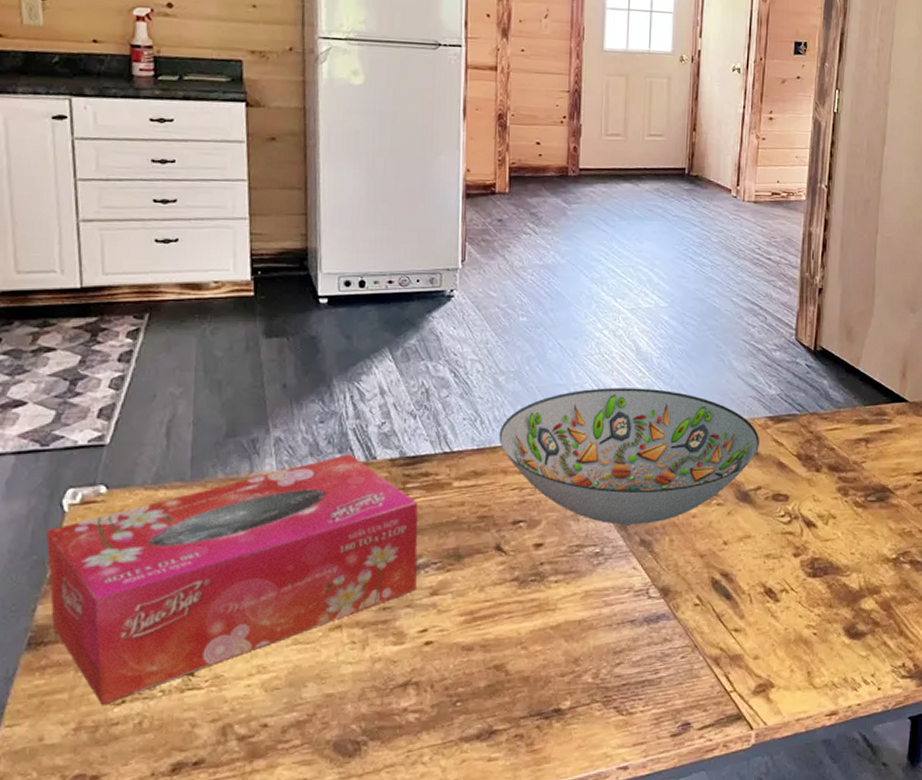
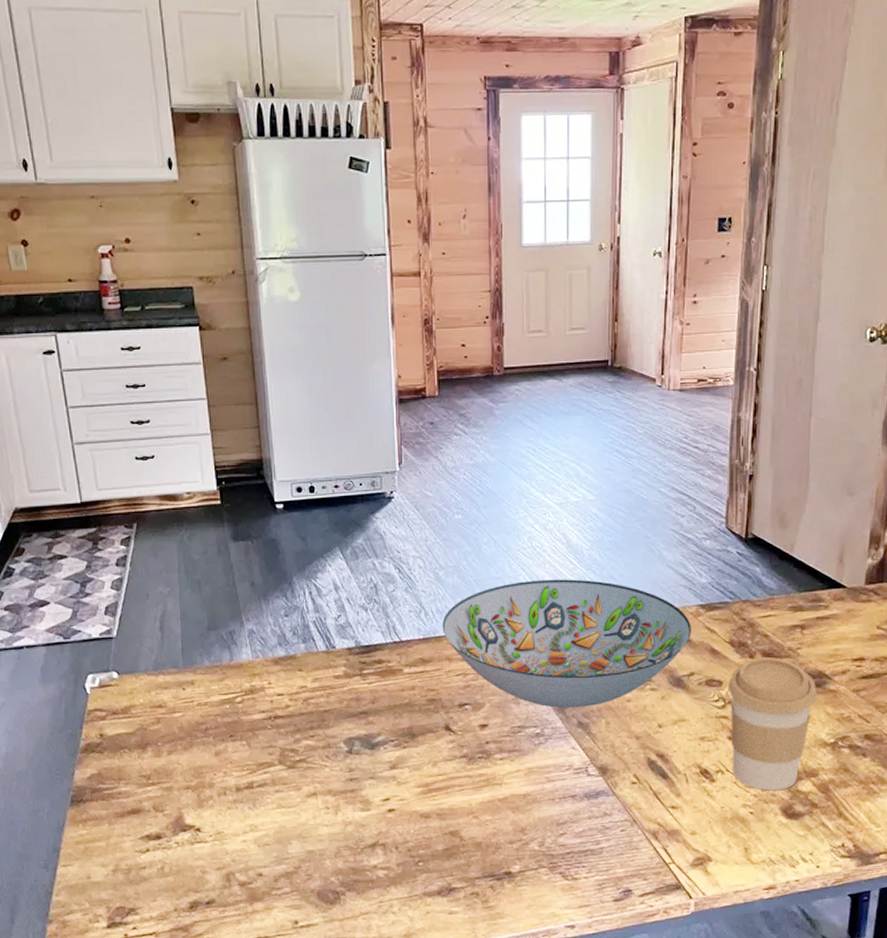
tissue box: present [45,454,418,705] -> none [75,644,378,852]
coffee cup: none [795,471,880,610] -> present [729,657,817,791]

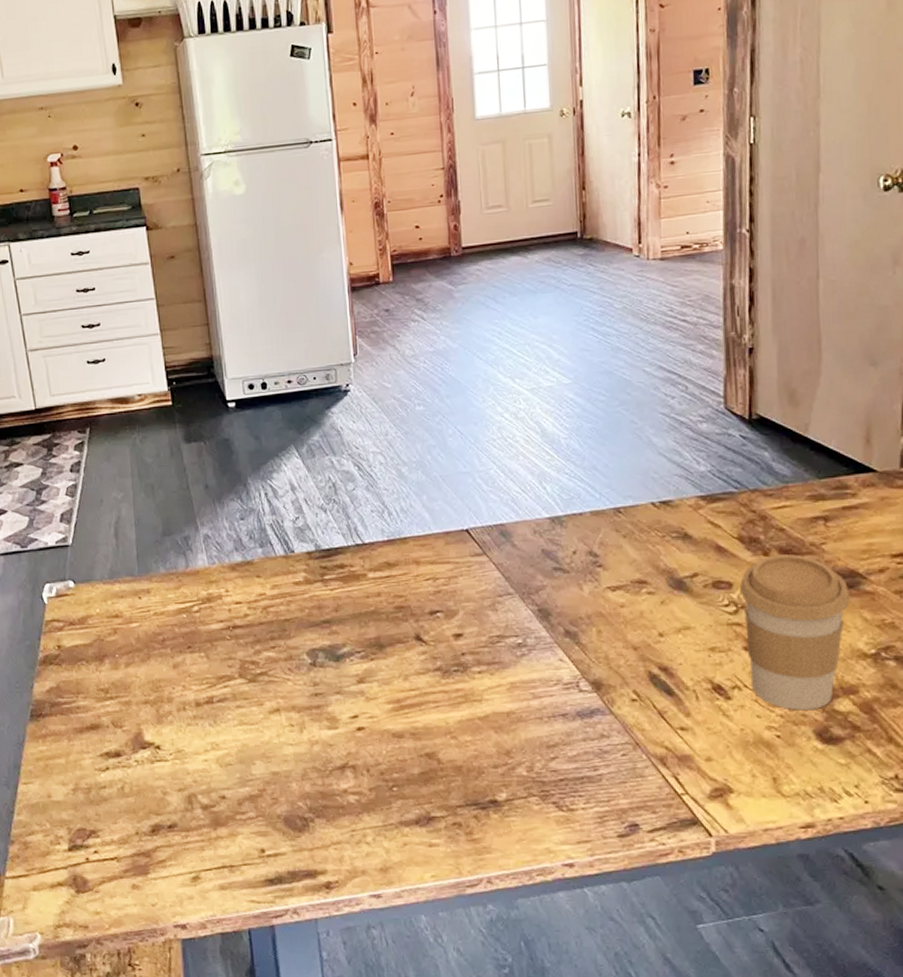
decorative bowl: present [442,579,692,709] -> none [407,471,692,616]

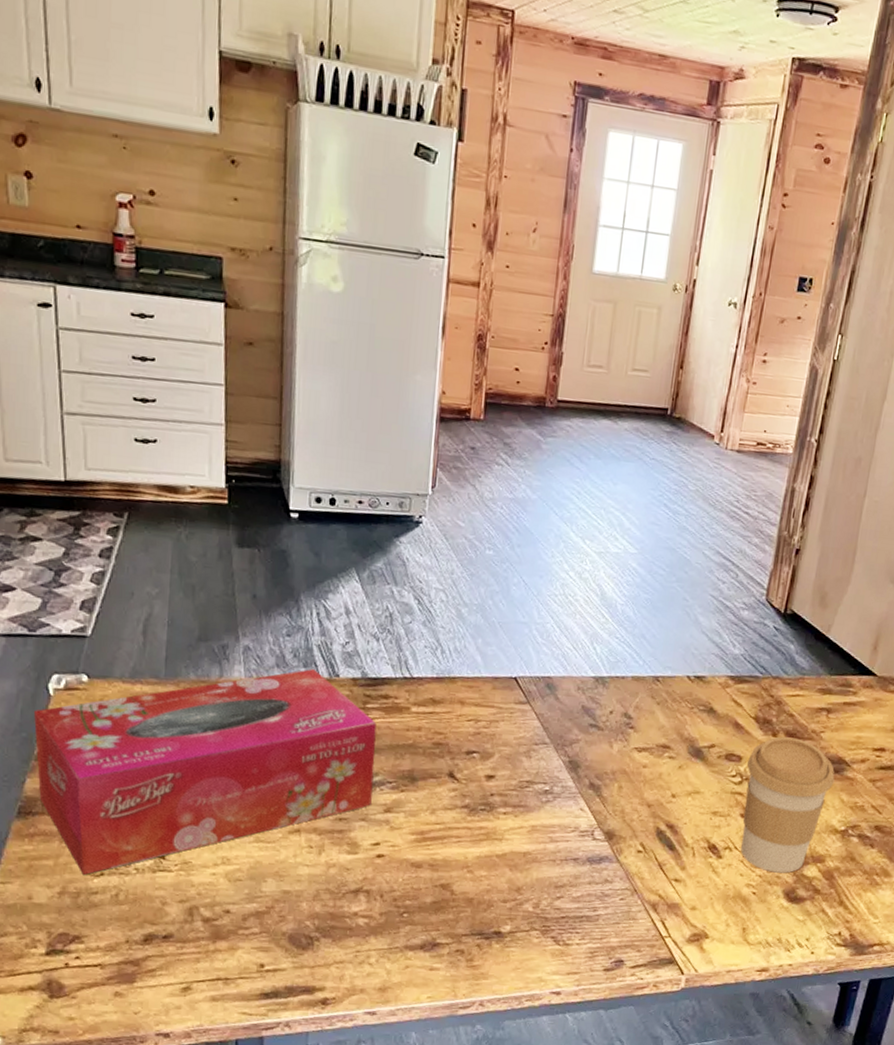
tissue box: none [33,548,344,770] -> present [33,669,377,875]

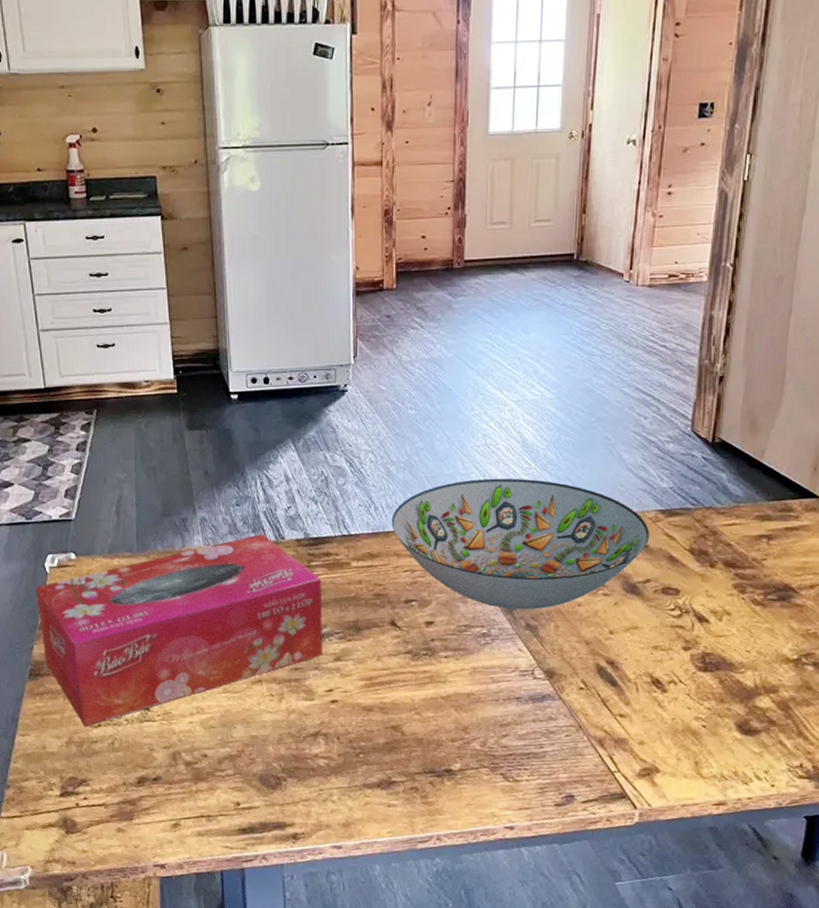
decorative bowl: none [458,629,719,769] -> present [391,478,650,610]
coffee cup: present [741,736,835,873] -> none [685,567,782,705]

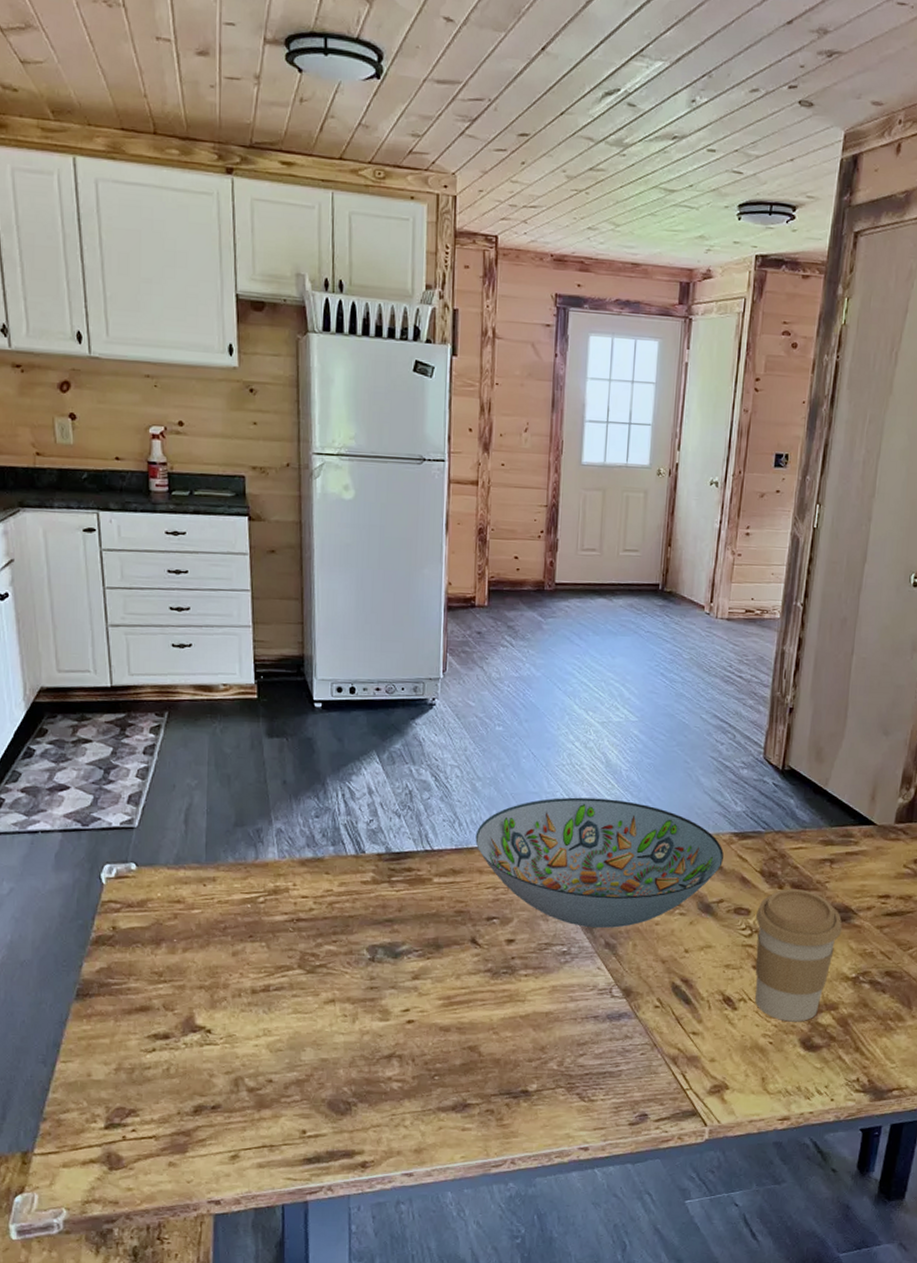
tissue box: present [35,534,322,726] -> none [88,847,402,1051]
coffee cup: none [685,567,782,705] -> present [755,889,842,1022]

